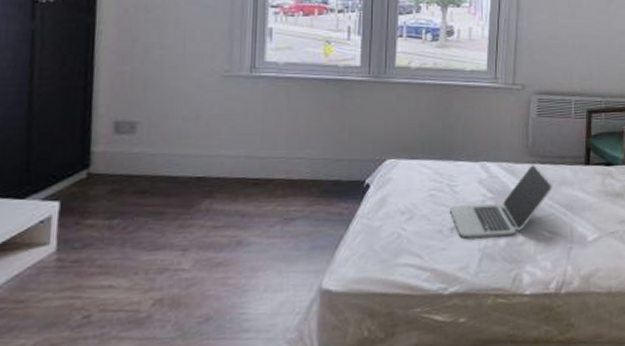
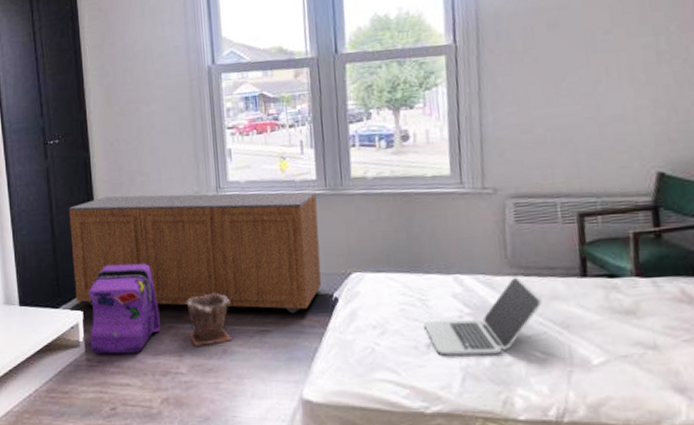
sideboard: none [52,68,358,201] -> present [69,191,322,314]
backpack: none [63,146,165,253] -> present [88,263,162,355]
plant pot: none [197,179,252,238] -> present [186,293,232,346]

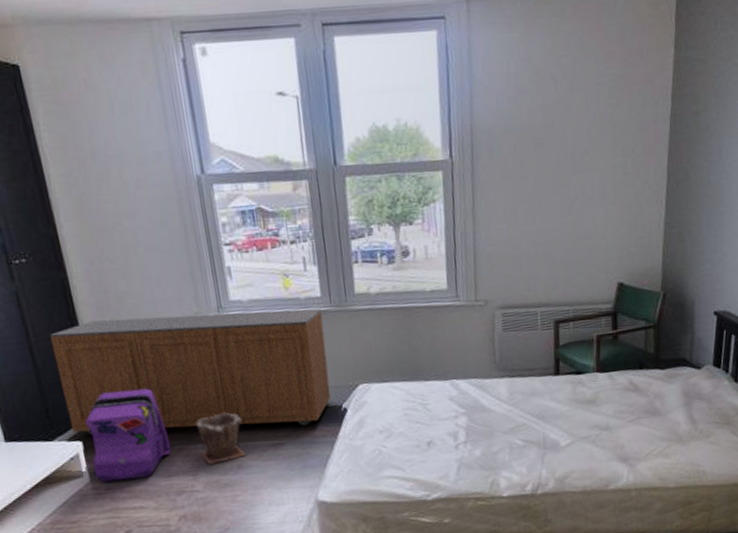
laptop: present [424,277,542,356] -> none [425,379,523,451]

